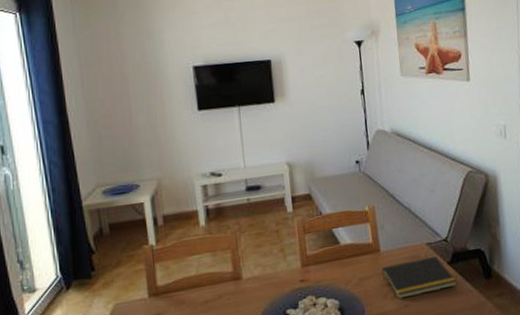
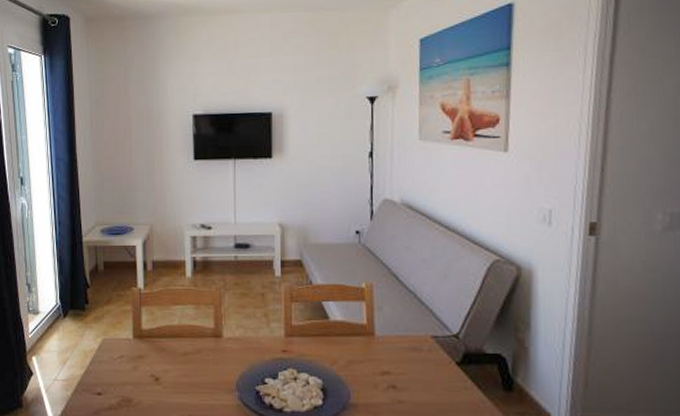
notepad: present [381,255,457,299] -> none [373,351,466,393]

